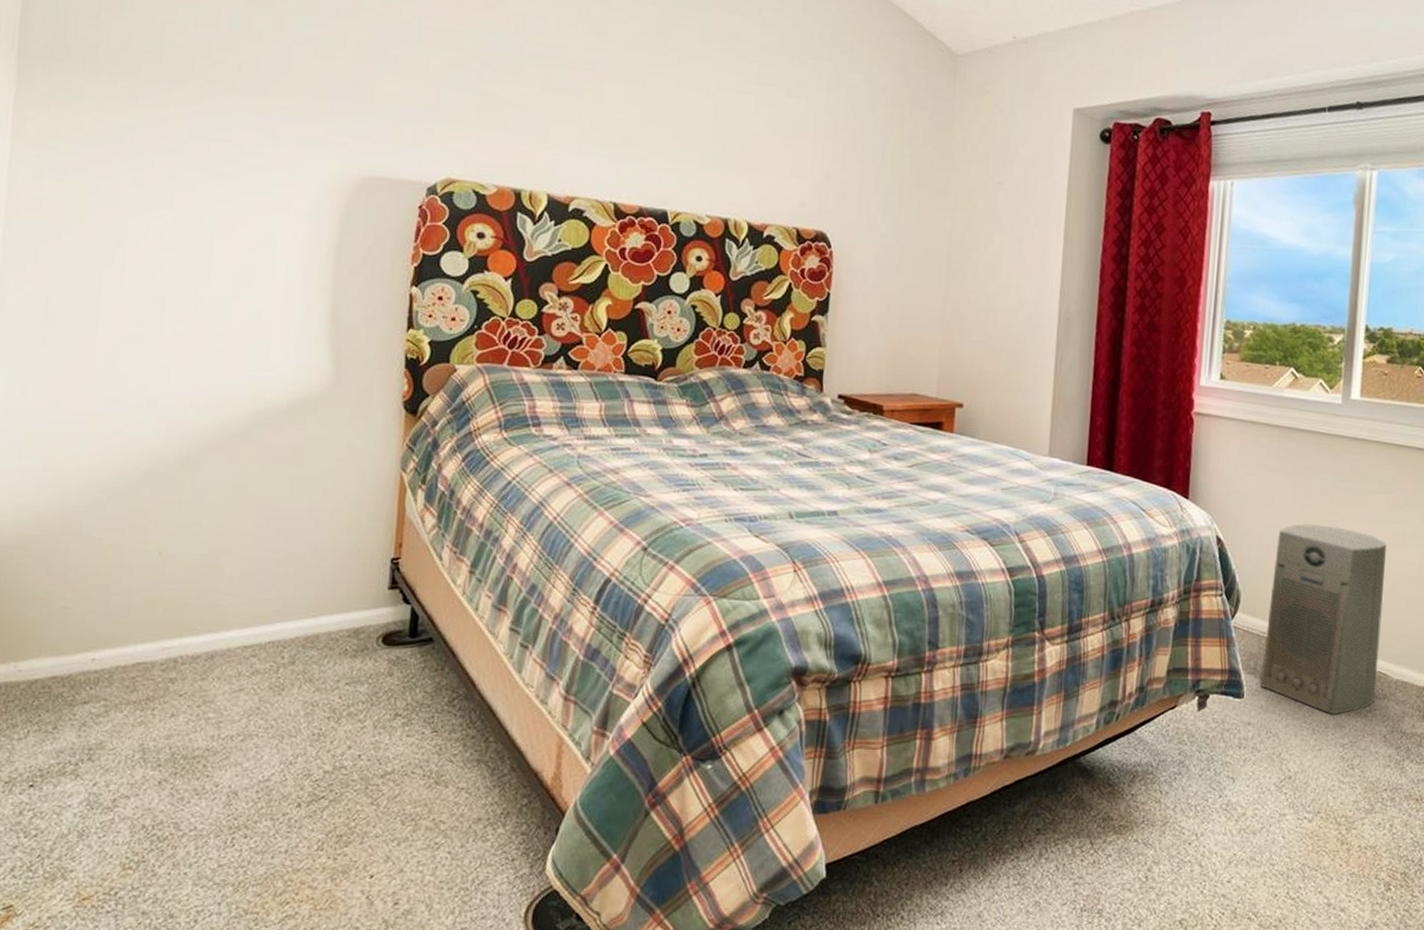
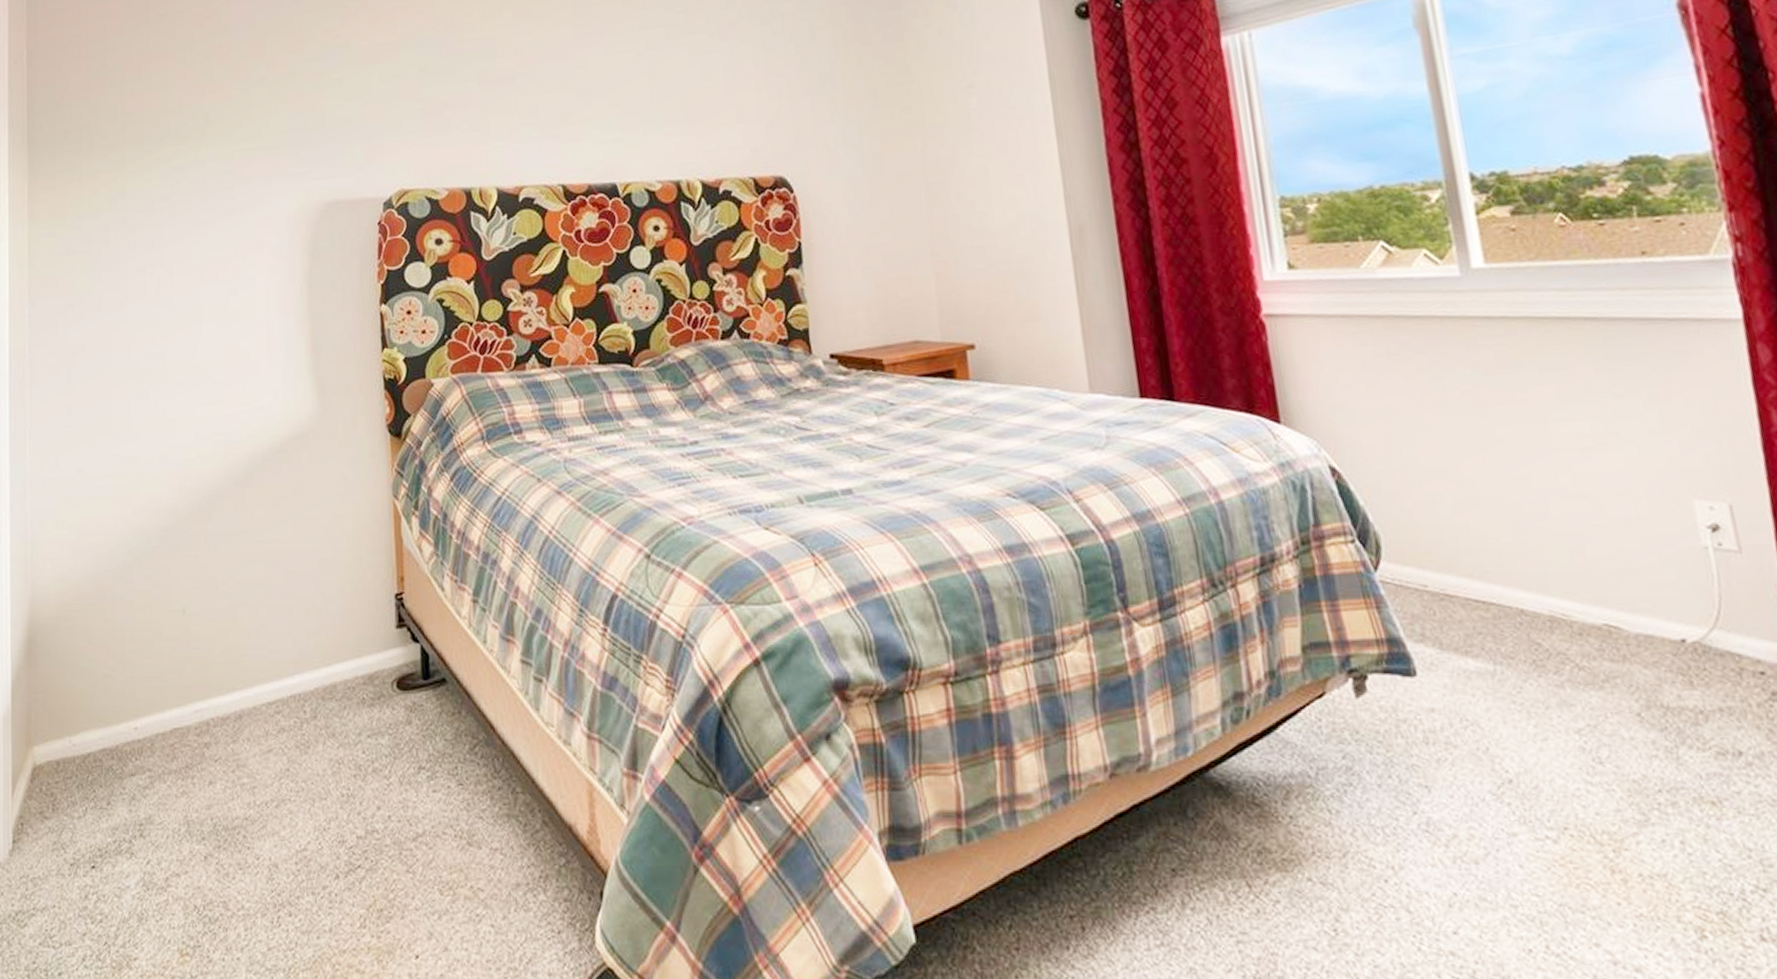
air purifier: present [1260,524,1386,715] -> none [1413,434,1610,690]

